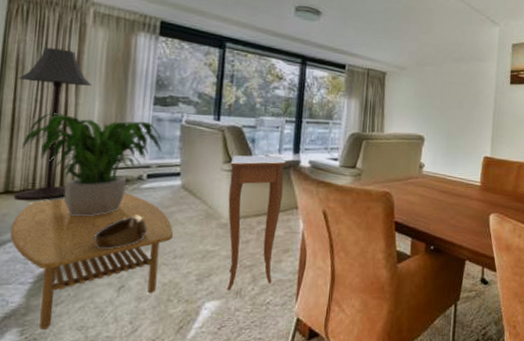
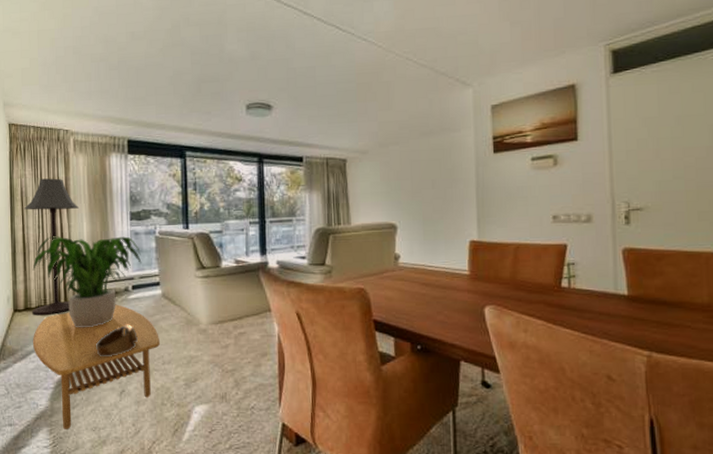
side table: present [226,155,286,290] -> none [202,258,255,395]

